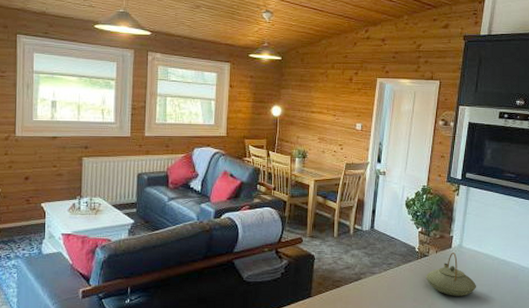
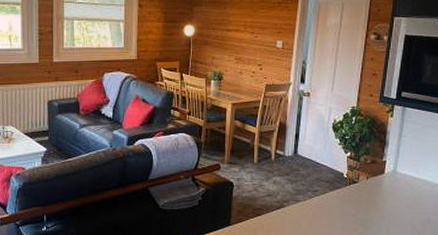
teapot: present [426,253,477,296] -> none [355,179,413,225]

